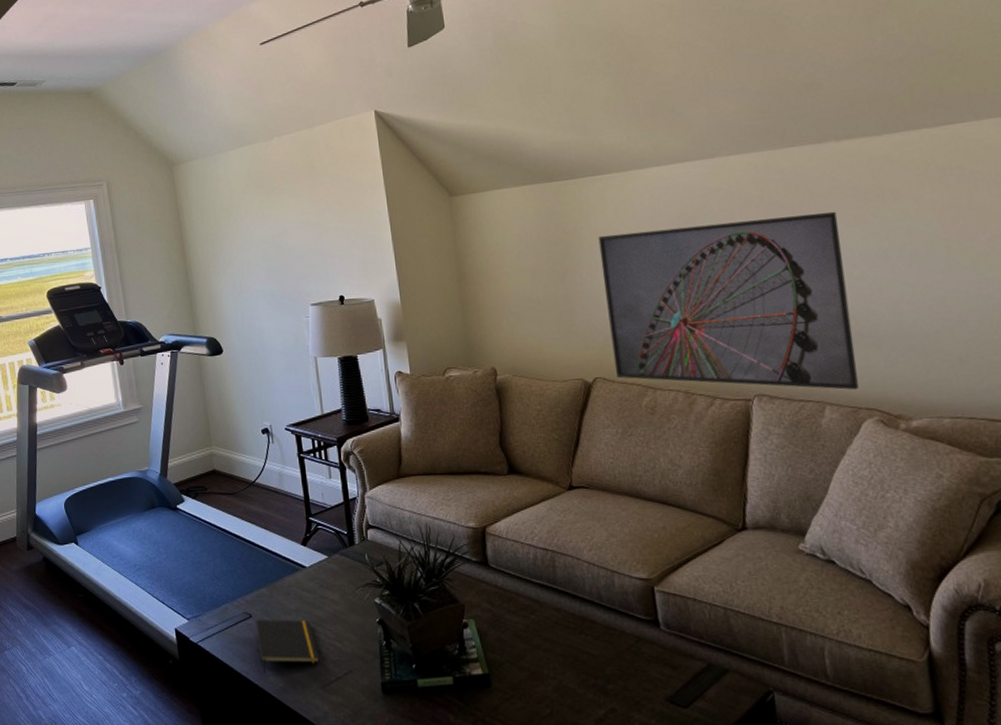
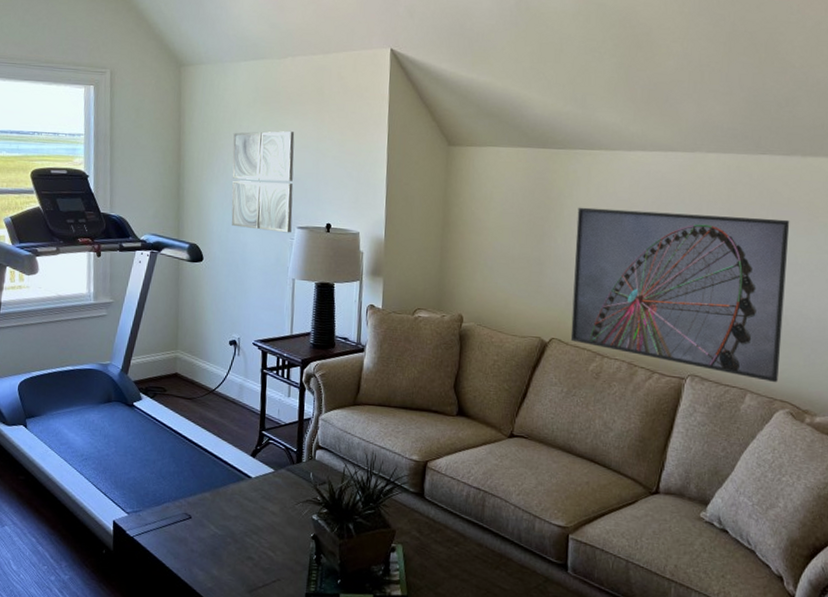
wall art: none [233,210,306,314] -> present [231,131,295,233]
notepad: present [256,619,320,674] -> none [193,522,251,573]

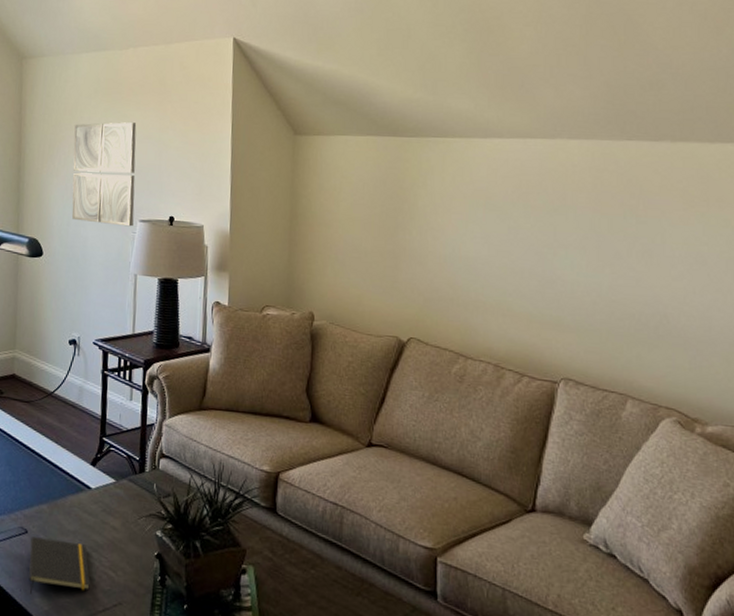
notepad: none [193,522,251,573] -> present [29,537,90,595]
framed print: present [570,207,790,383] -> none [430,197,664,388]

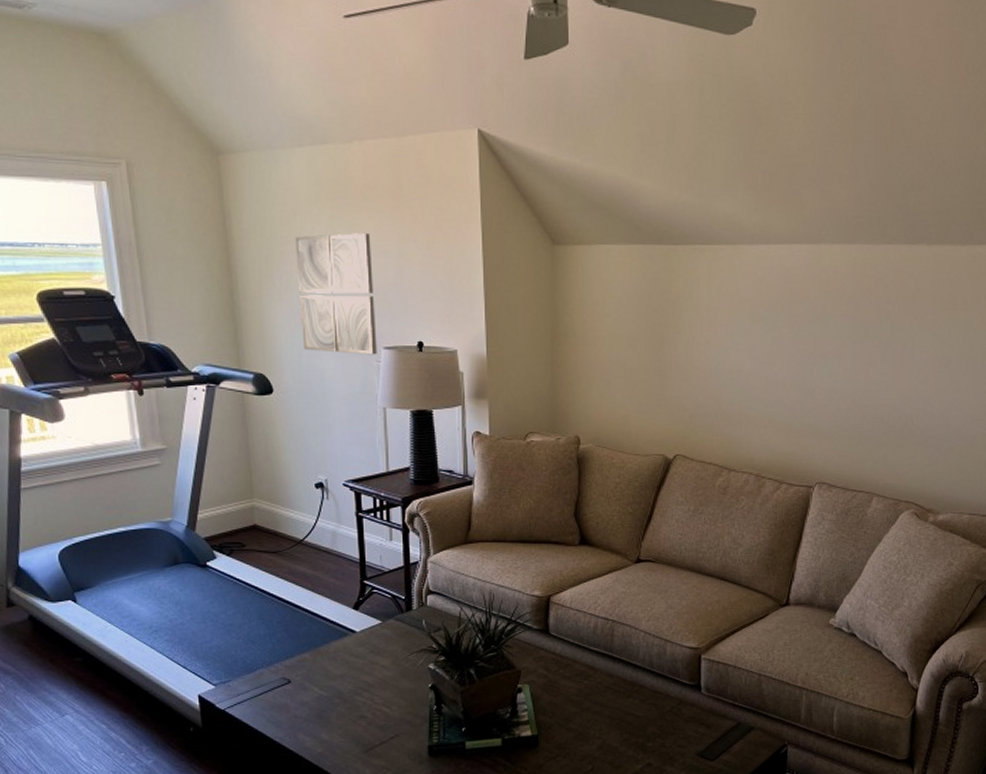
notepad: present [29,537,90,595] -> none [295,685,364,740]

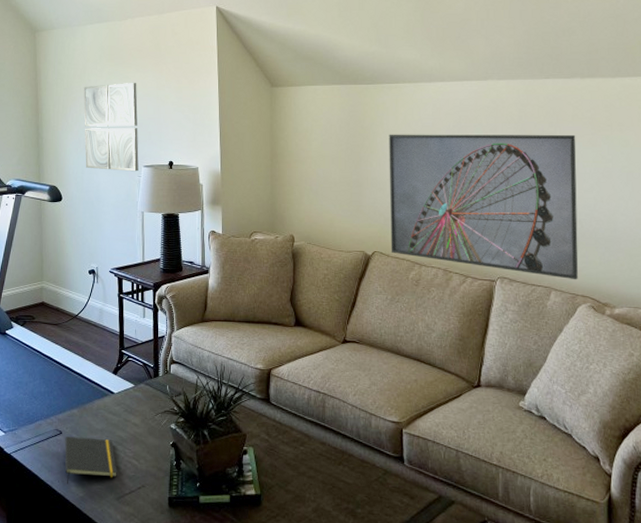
notepad: none [295,685,364,740] -> present [64,436,117,484]
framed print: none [695,309,916,484] -> present [389,134,578,280]

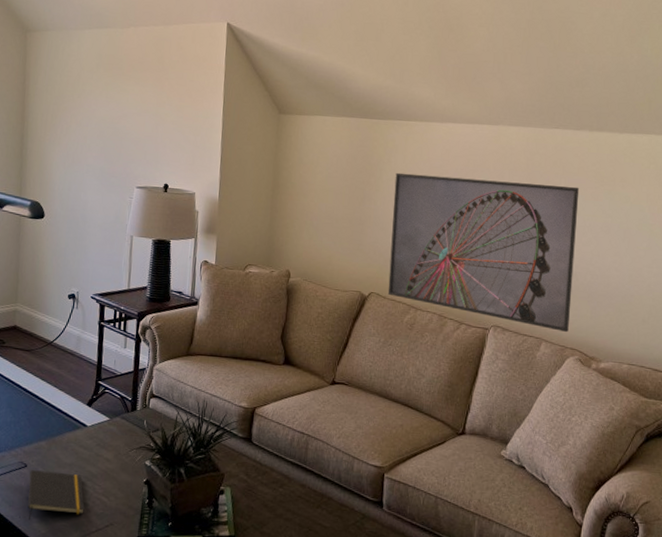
wall art: present [84,83,139,172] -> none [72,96,136,193]

